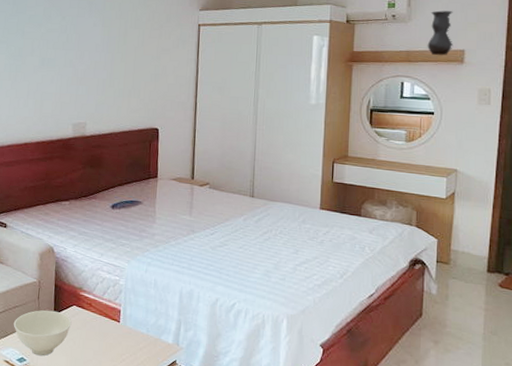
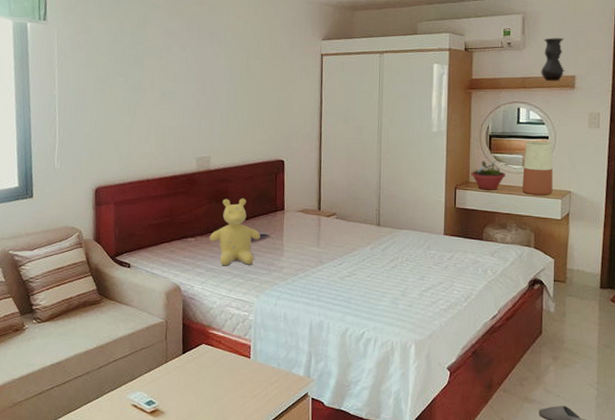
bowl: present [13,310,72,356] -> none [140,350,201,398]
teddy bear: none [83,164,133,231] -> present [209,198,261,266]
potted flower: none [350,135,387,166] -> present [471,160,506,190]
vase: none [404,116,439,173] -> present [522,141,553,196]

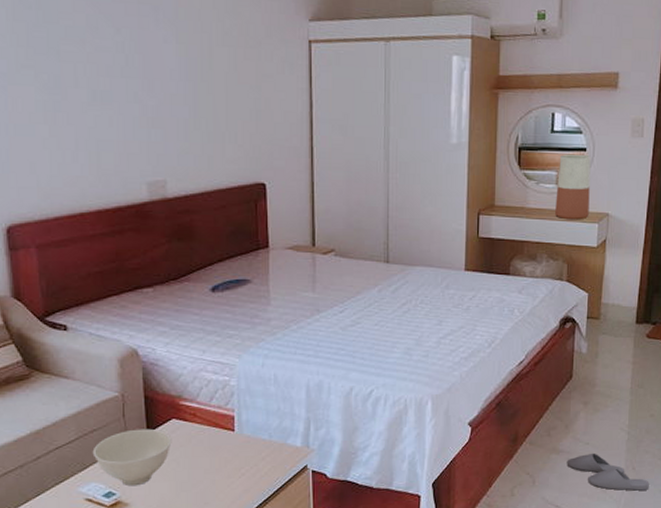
bowl: none [140,350,201,398] -> present [92,428,172,487]
teddy bear: present [209,198,261,266] -> none [172,234,240,322]
potted flower: present [471,160,506,190] -> none [496,178,537,215]
vase: present [541,38,565,82] -> none [580,23,608,80]

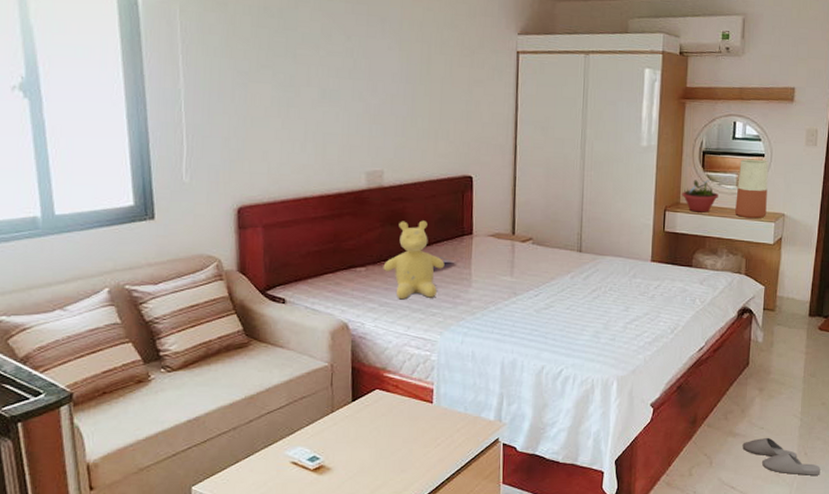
bowl: present [92,428,172,487] -> none [300,397,375,452]
teddy bear: none [172,234,240,322] -> present [383,220,445,300]
potted flower: none [496,178,537,215] -> present [682,179,719,213]

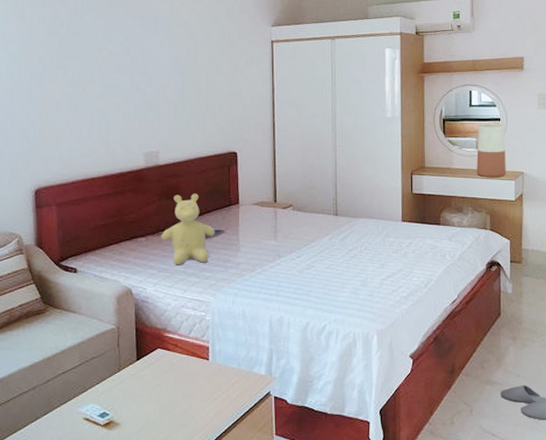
potted flower: present [682,179,719,213] -> none [426,144,460,174]

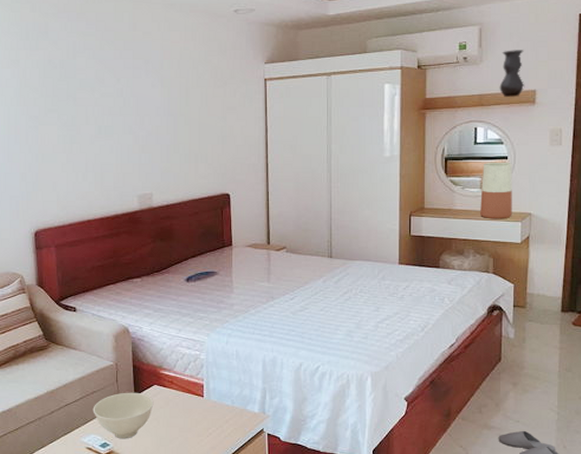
bowl: none [92,357,157,408] -> present [92,392,154,439]
teddy bear: present [161,193,215,266] -> none [155,235,209,306]
vase: none [490,20,514,64] -> present [499,50,525,98]

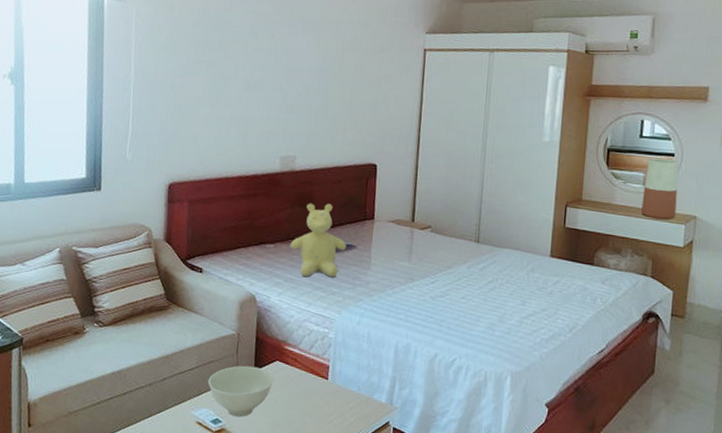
teddy bear: none [155,235,209,306] -> present [290,203,347,278]
vase: present [499,50,525,98] -> none [670,43,698,93]

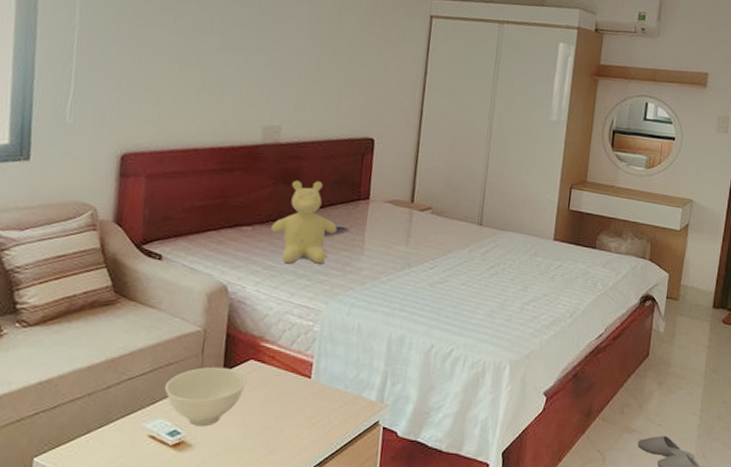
vase: present [641,158,679,220] -> none [642,141,679,203]

